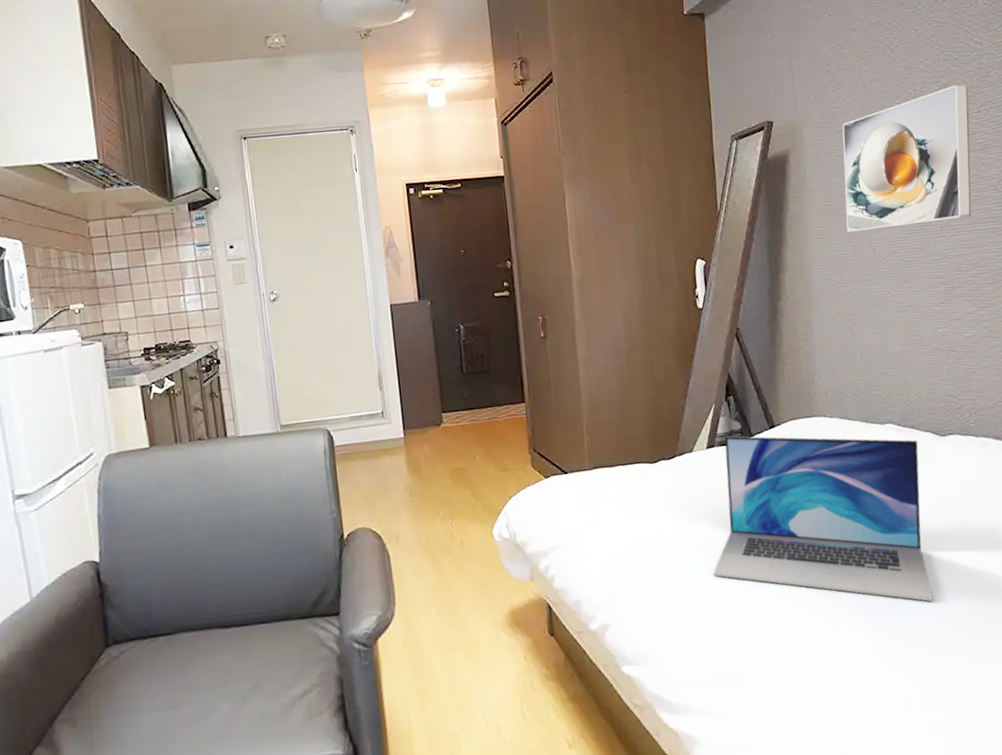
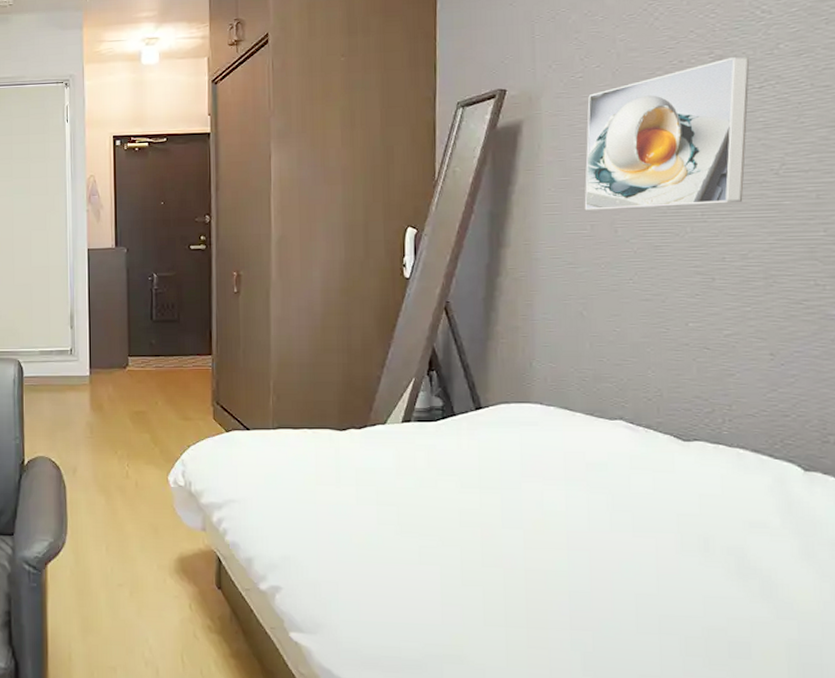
laptop: present [713,436,933,602] -> none [398,412,658,622]

